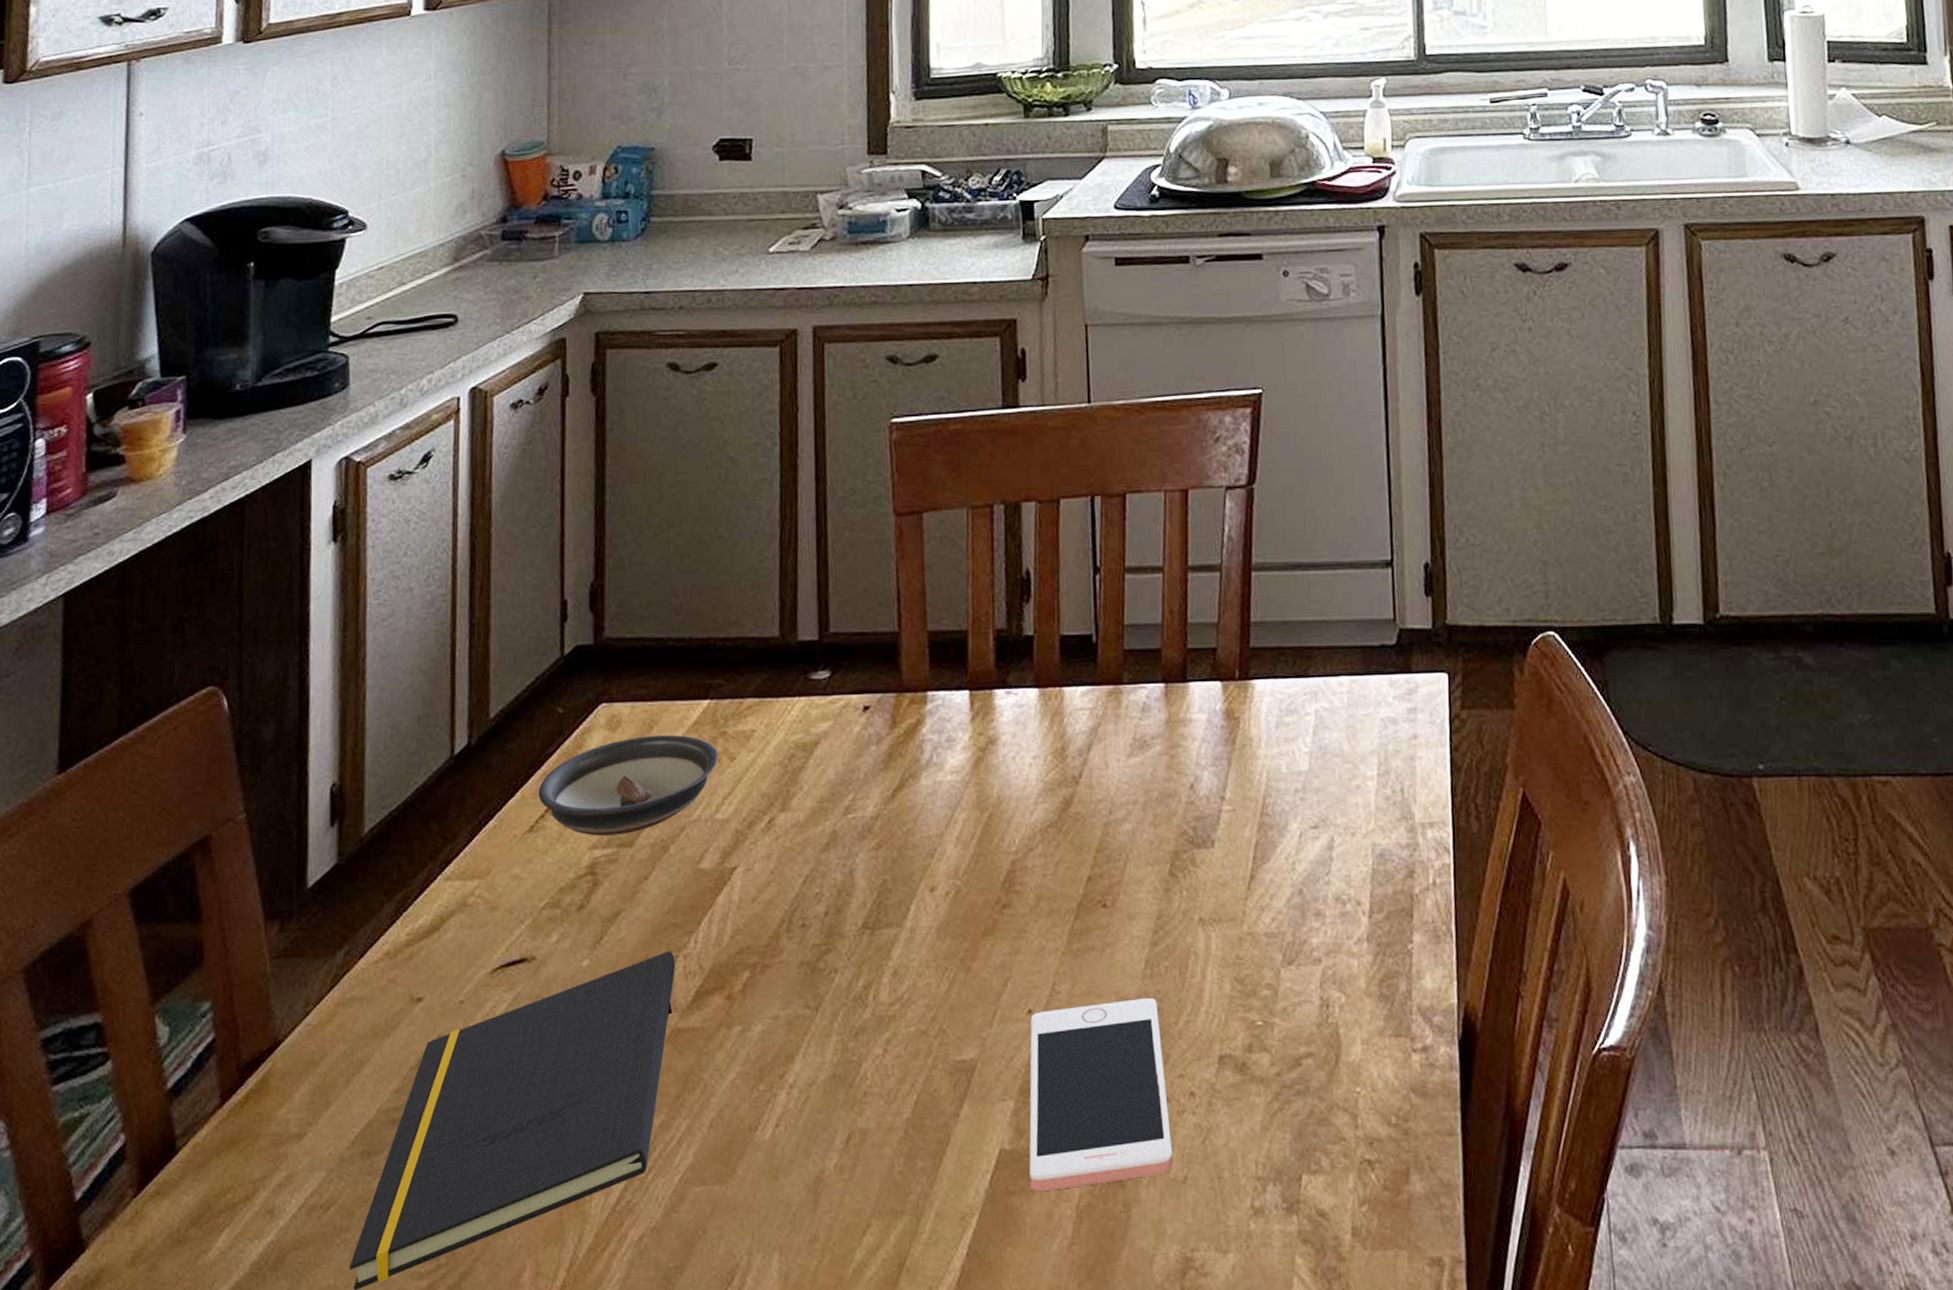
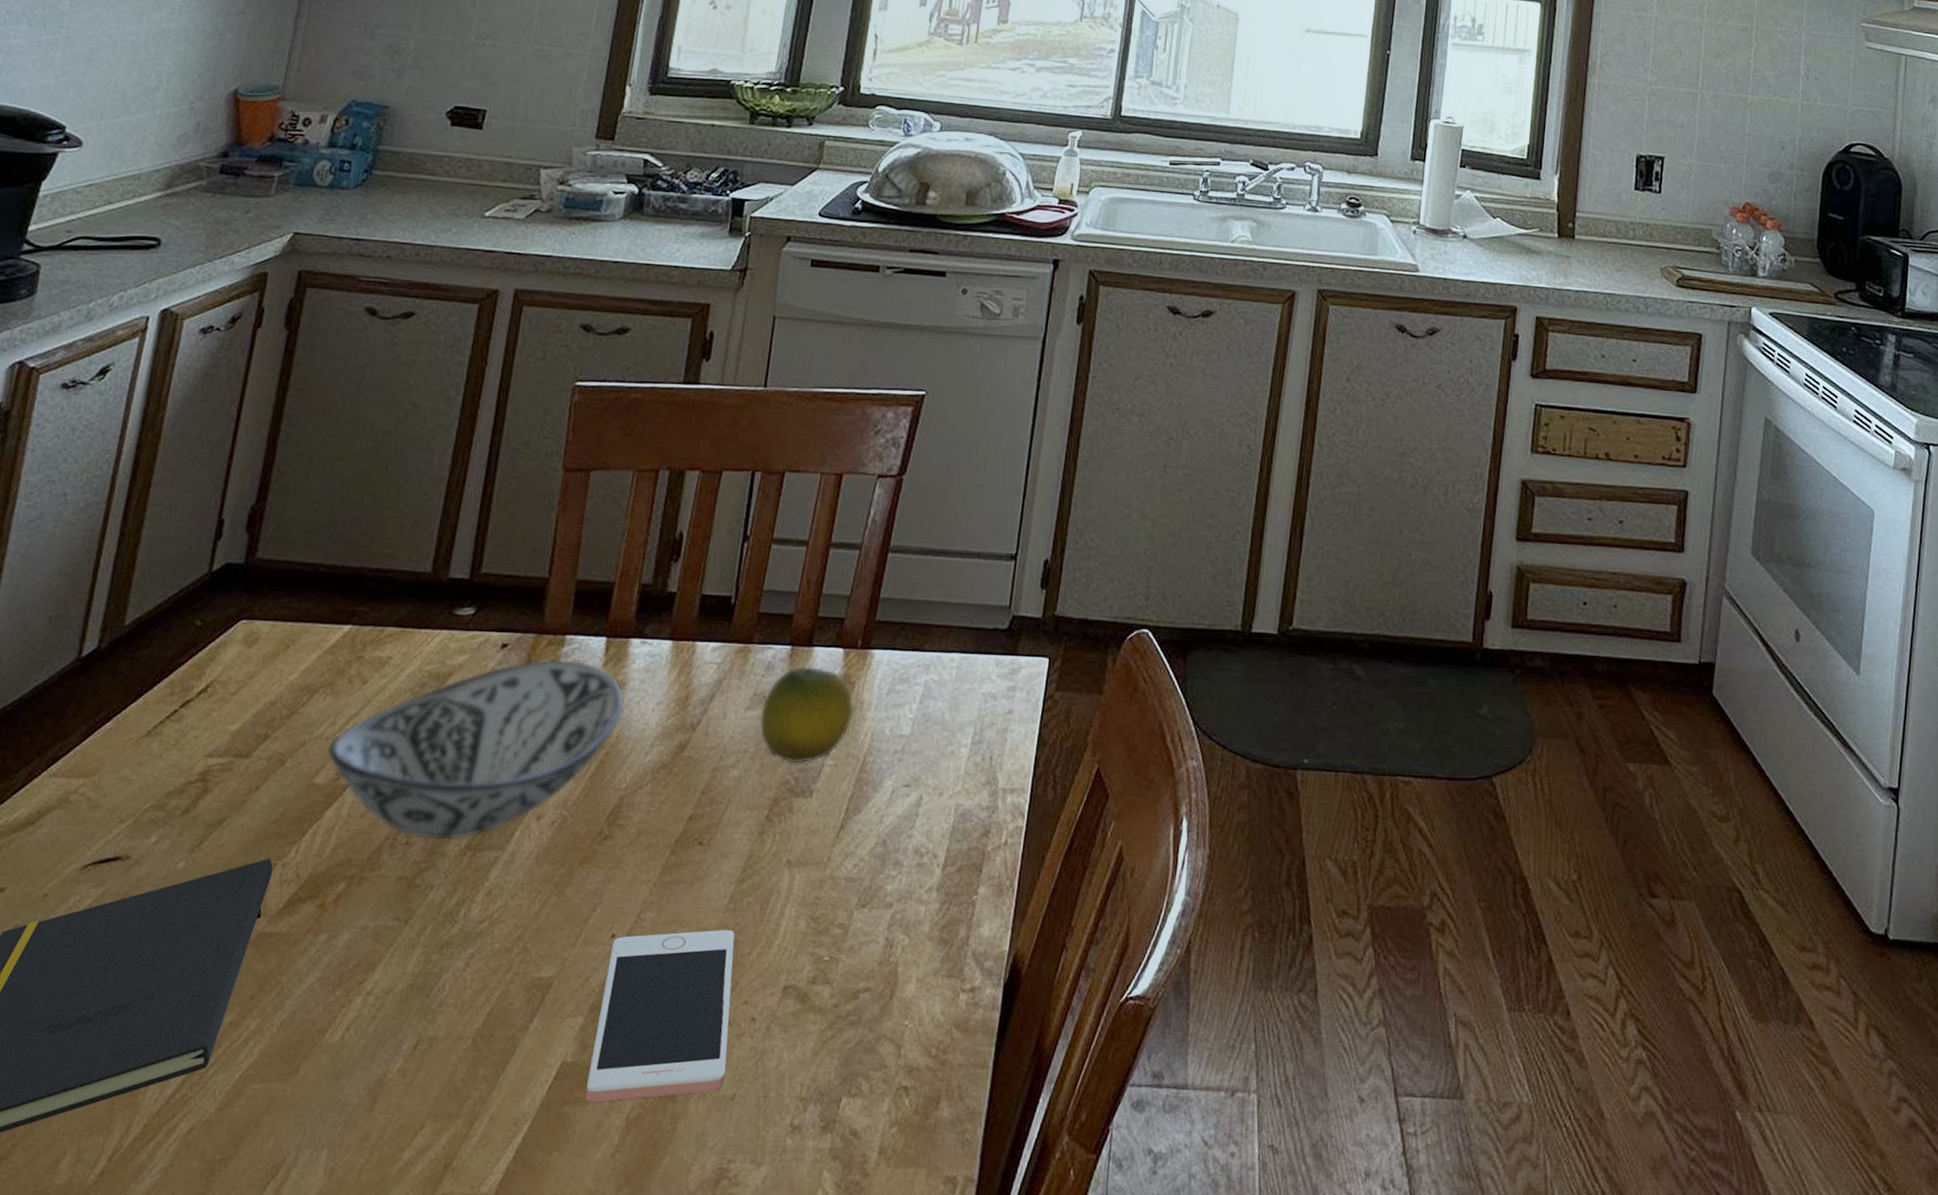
saucer: present [538,734,718,836] -> none [161,654,351,746]
decorative bowl: none [707,718,1000,921] -> present [327,659,625,841]
fruit: none [1143,703,1244,813] -> present [758,665,854,765]

